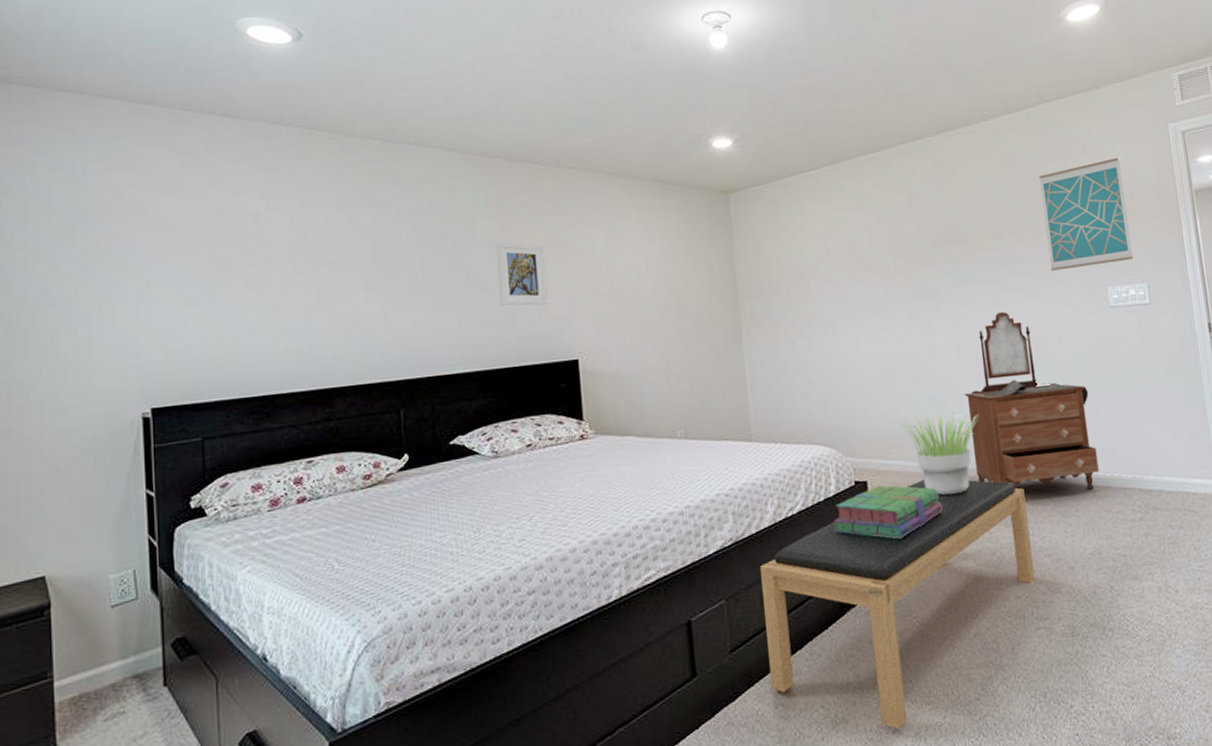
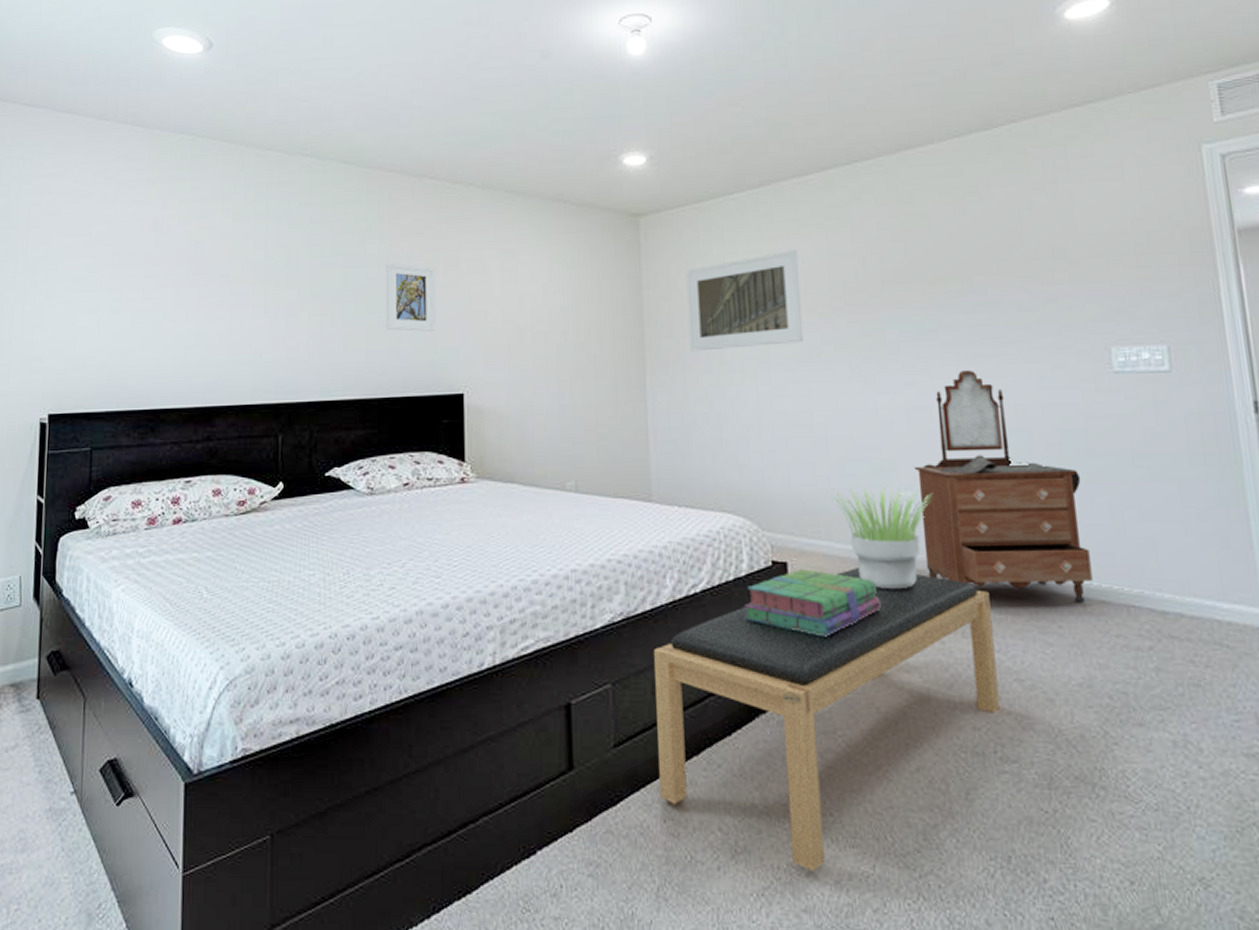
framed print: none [771,218,873,310] -> present [685,250,804,352]
wall art: present [1039,157,1133,271] -> none [1021,185,1147,323]

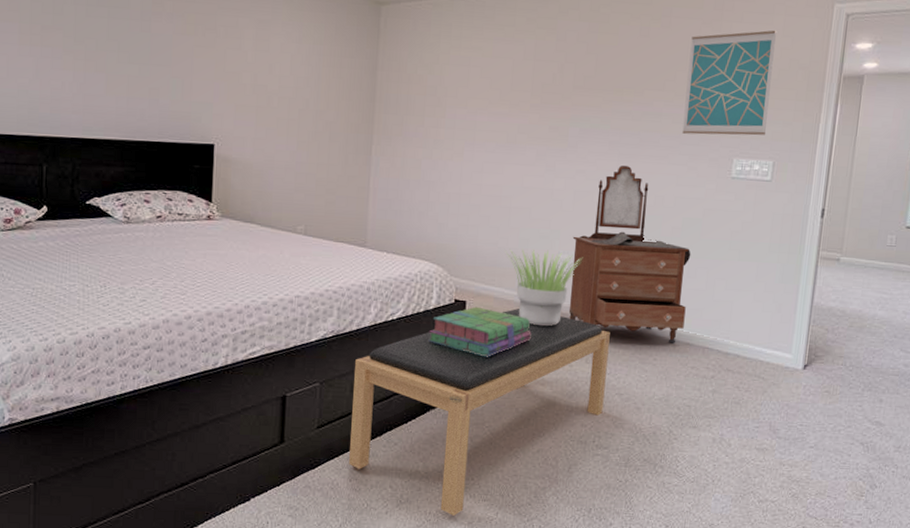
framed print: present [386,262,436,332] -> none [146,18,195,86]
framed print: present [685,250,804,352] -> none [411,51,511,130]
wall art: none [1021,185,1147,323] -> present [682,30,776,136]

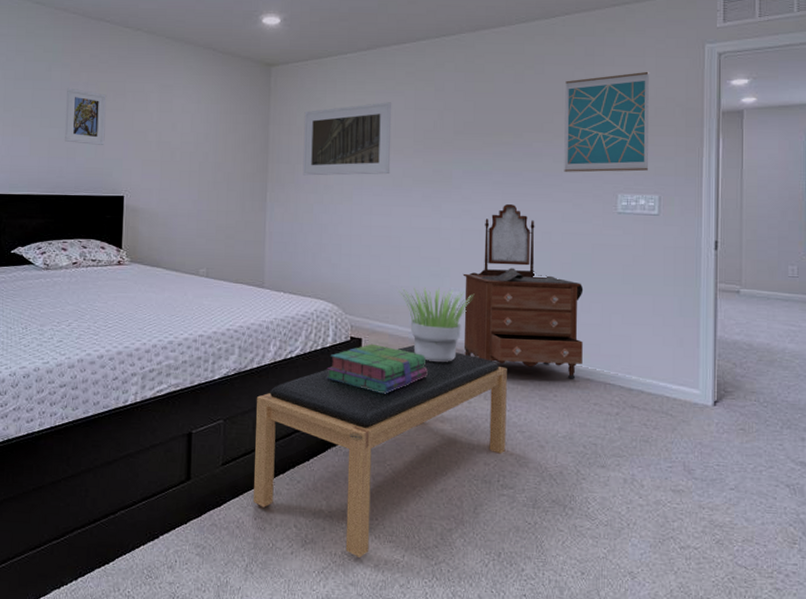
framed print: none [146,18,195,86] -> present [65,87,107,145]
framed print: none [411,51,511,130] -> present [302,102,392,176]

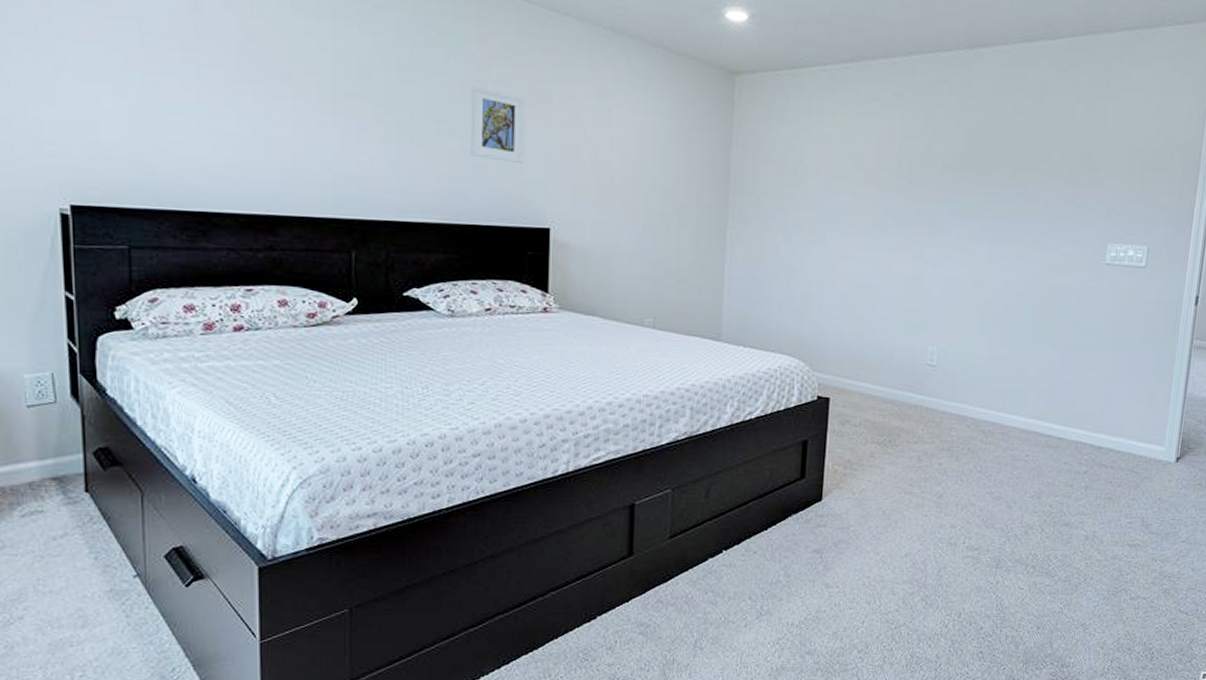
bench: present [254,345,507,558] -> none [705,405,981,626]
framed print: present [302,102,392,176] -> none [769,127,876,213]
stack of books: present [327,343,428,394] -> none [789,403,899,457]
potted plant: present [398,287,475,363] -> none [872,342,953,423]
dresser: present [462,204,584,379] -> none [937,251,1064,438]
wall art: present [564,71,649,173] -> none [1056,108,1152,220]

